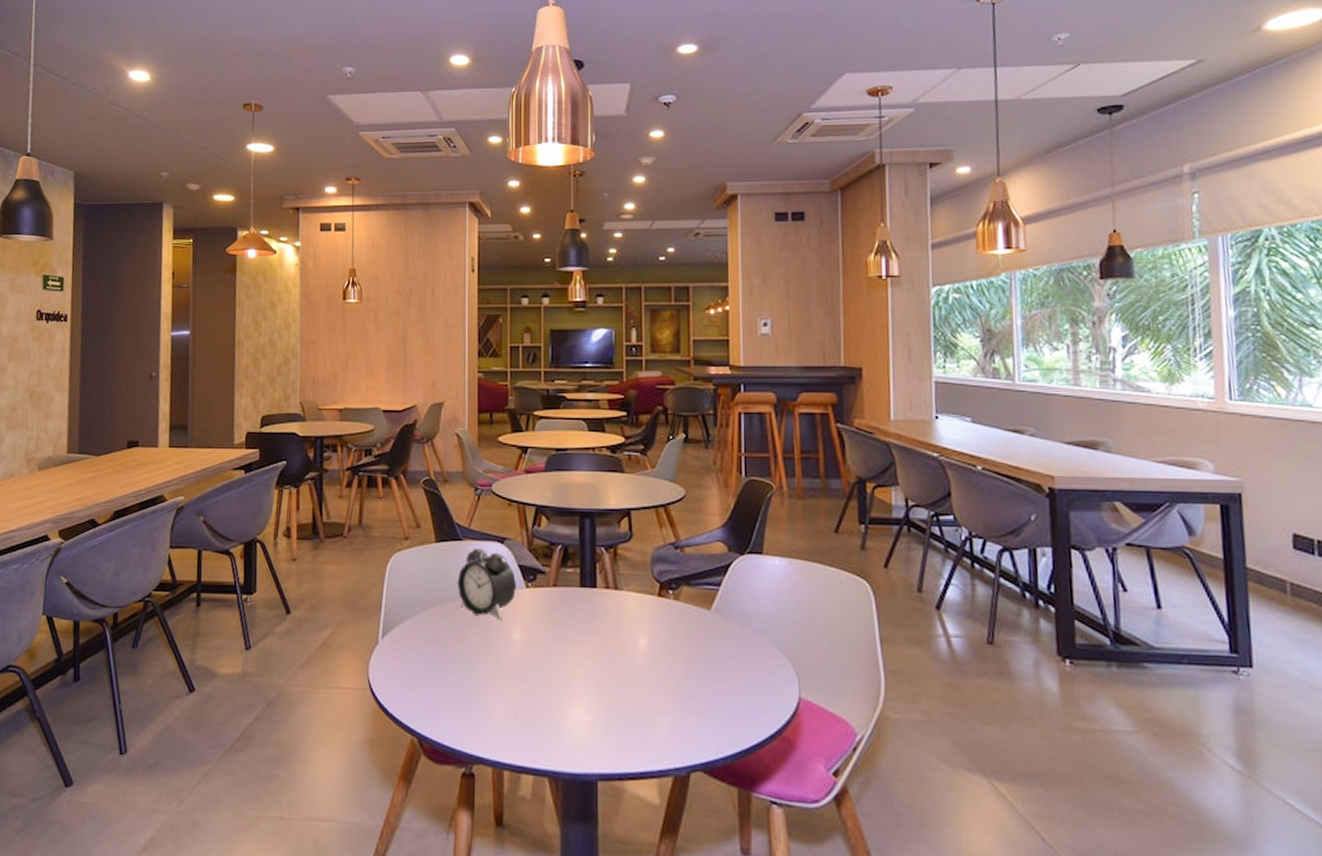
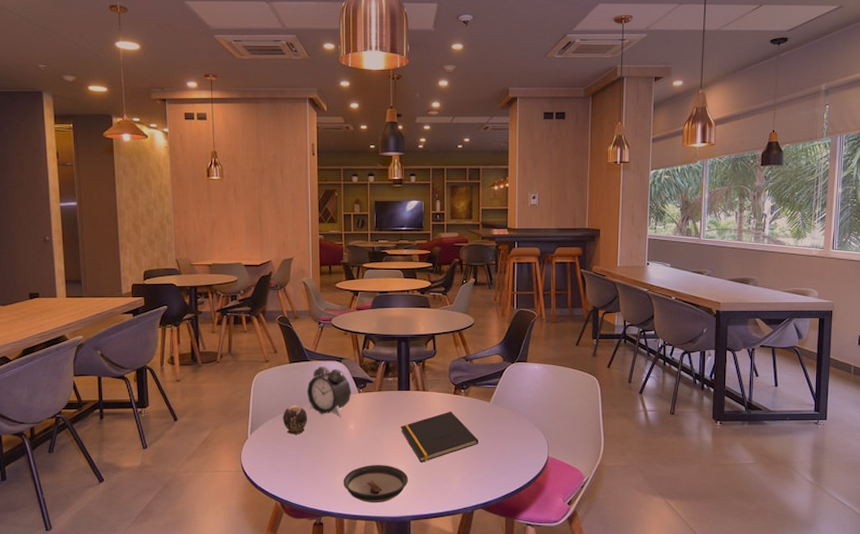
decorative egg: none [425,599,458,642] -> present [283,404,308,435]
saucer: none [503,693,595,751] -> present [343,465,409,503]
notepad: none [583,620,695,694] -> present [400,411,479,463]

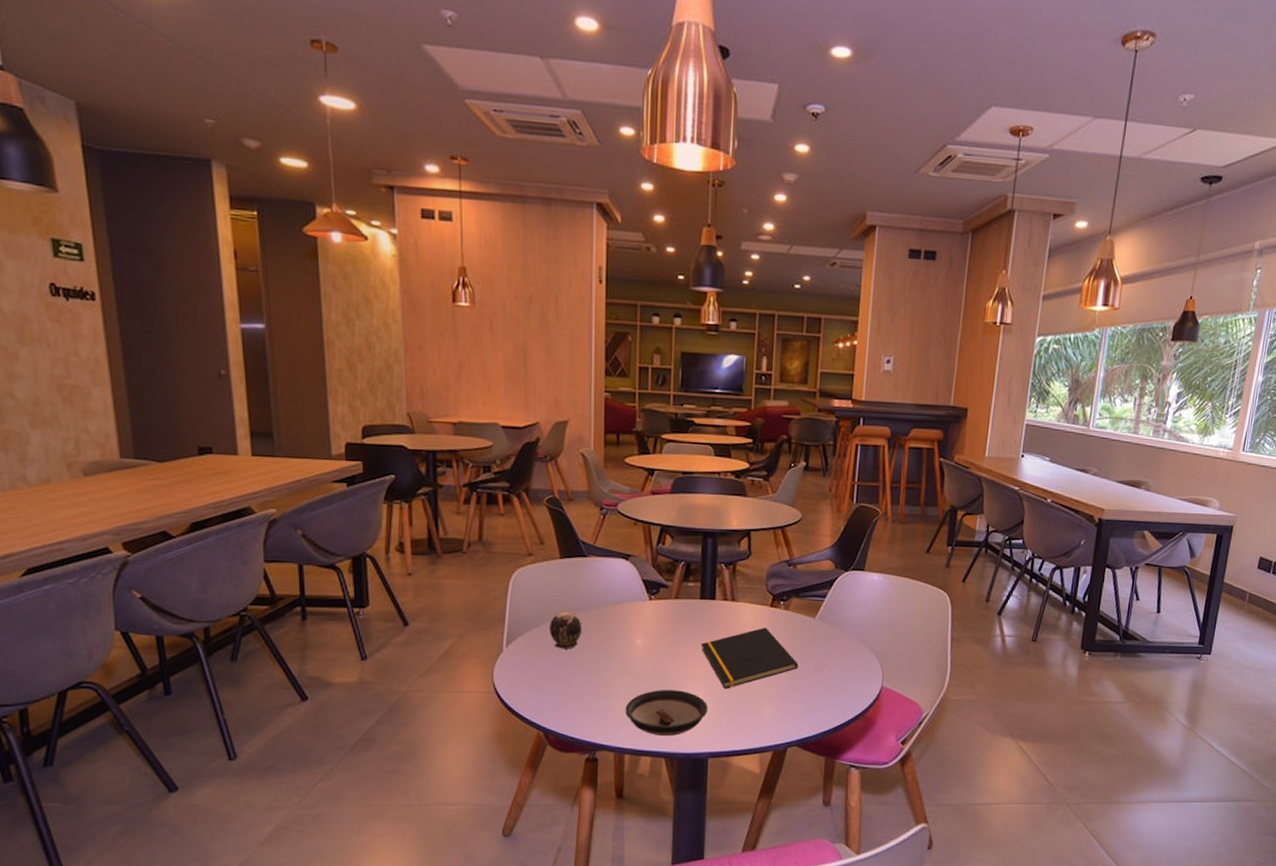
alarm clock: present [307,367,351,417] -> none [582,564,640,629]

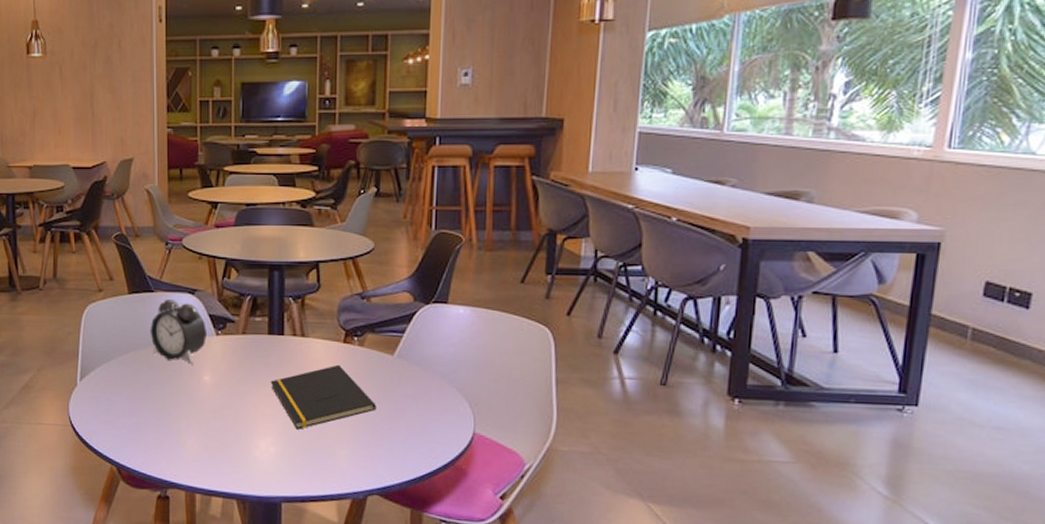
decorative egg: present [550,611,582,649] -> none [120,346,151,384]
alarm clock: none [582,564,640,629] -> present [150,299,207,365]
saucer: present [625,690,709,737] -> none [195,428,281,478]

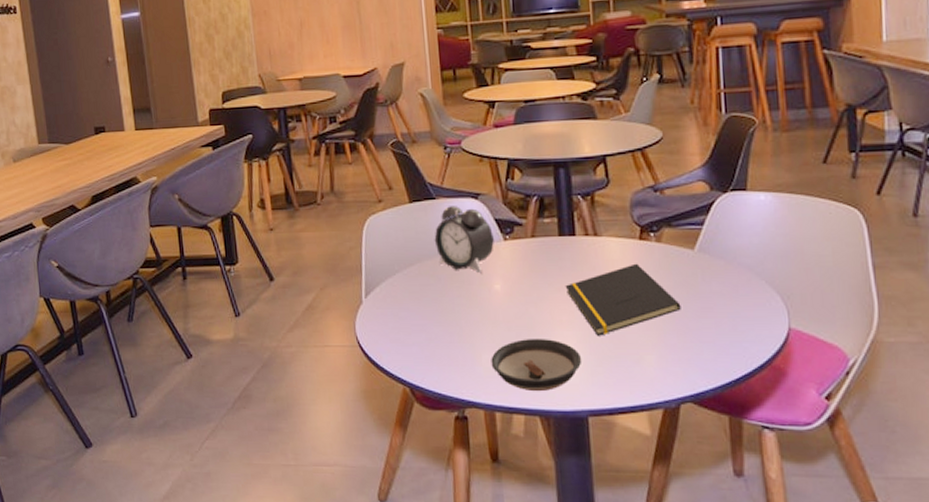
saucer: none [195,428,281,478] -> present [491,339,582,392]

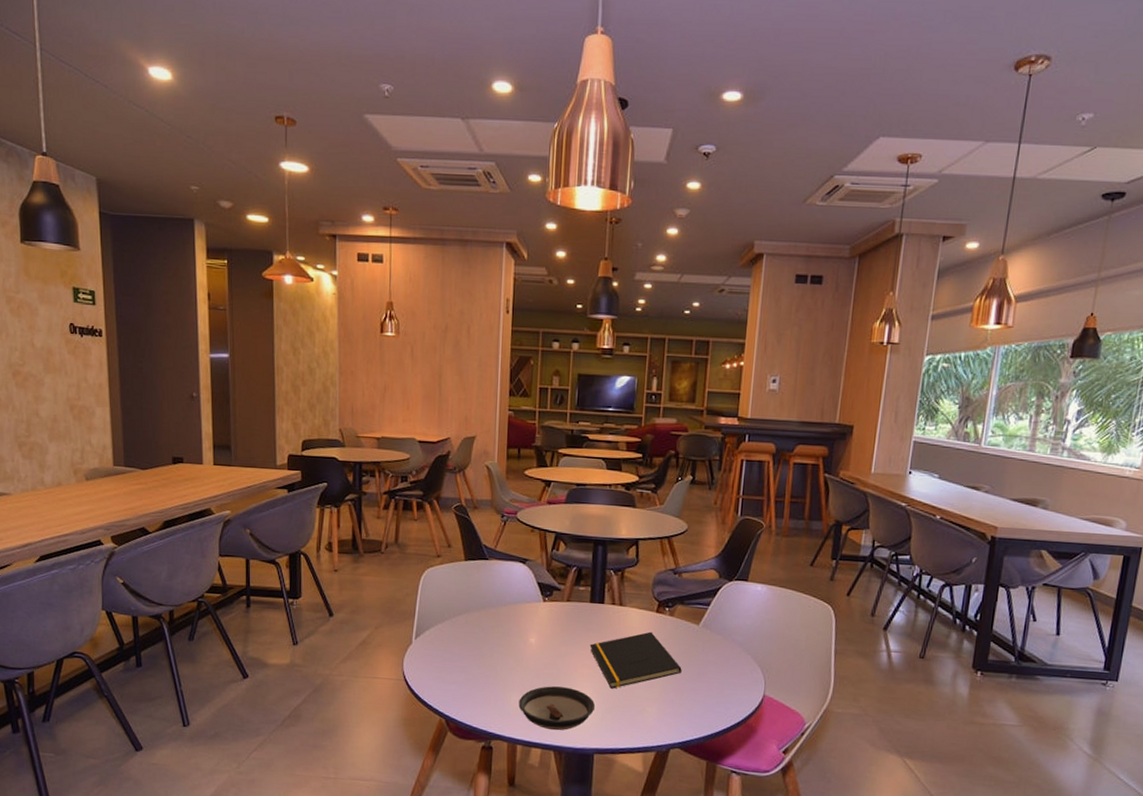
alarm clock: present [434,206,494,274] -> none [482,567,535,628]

